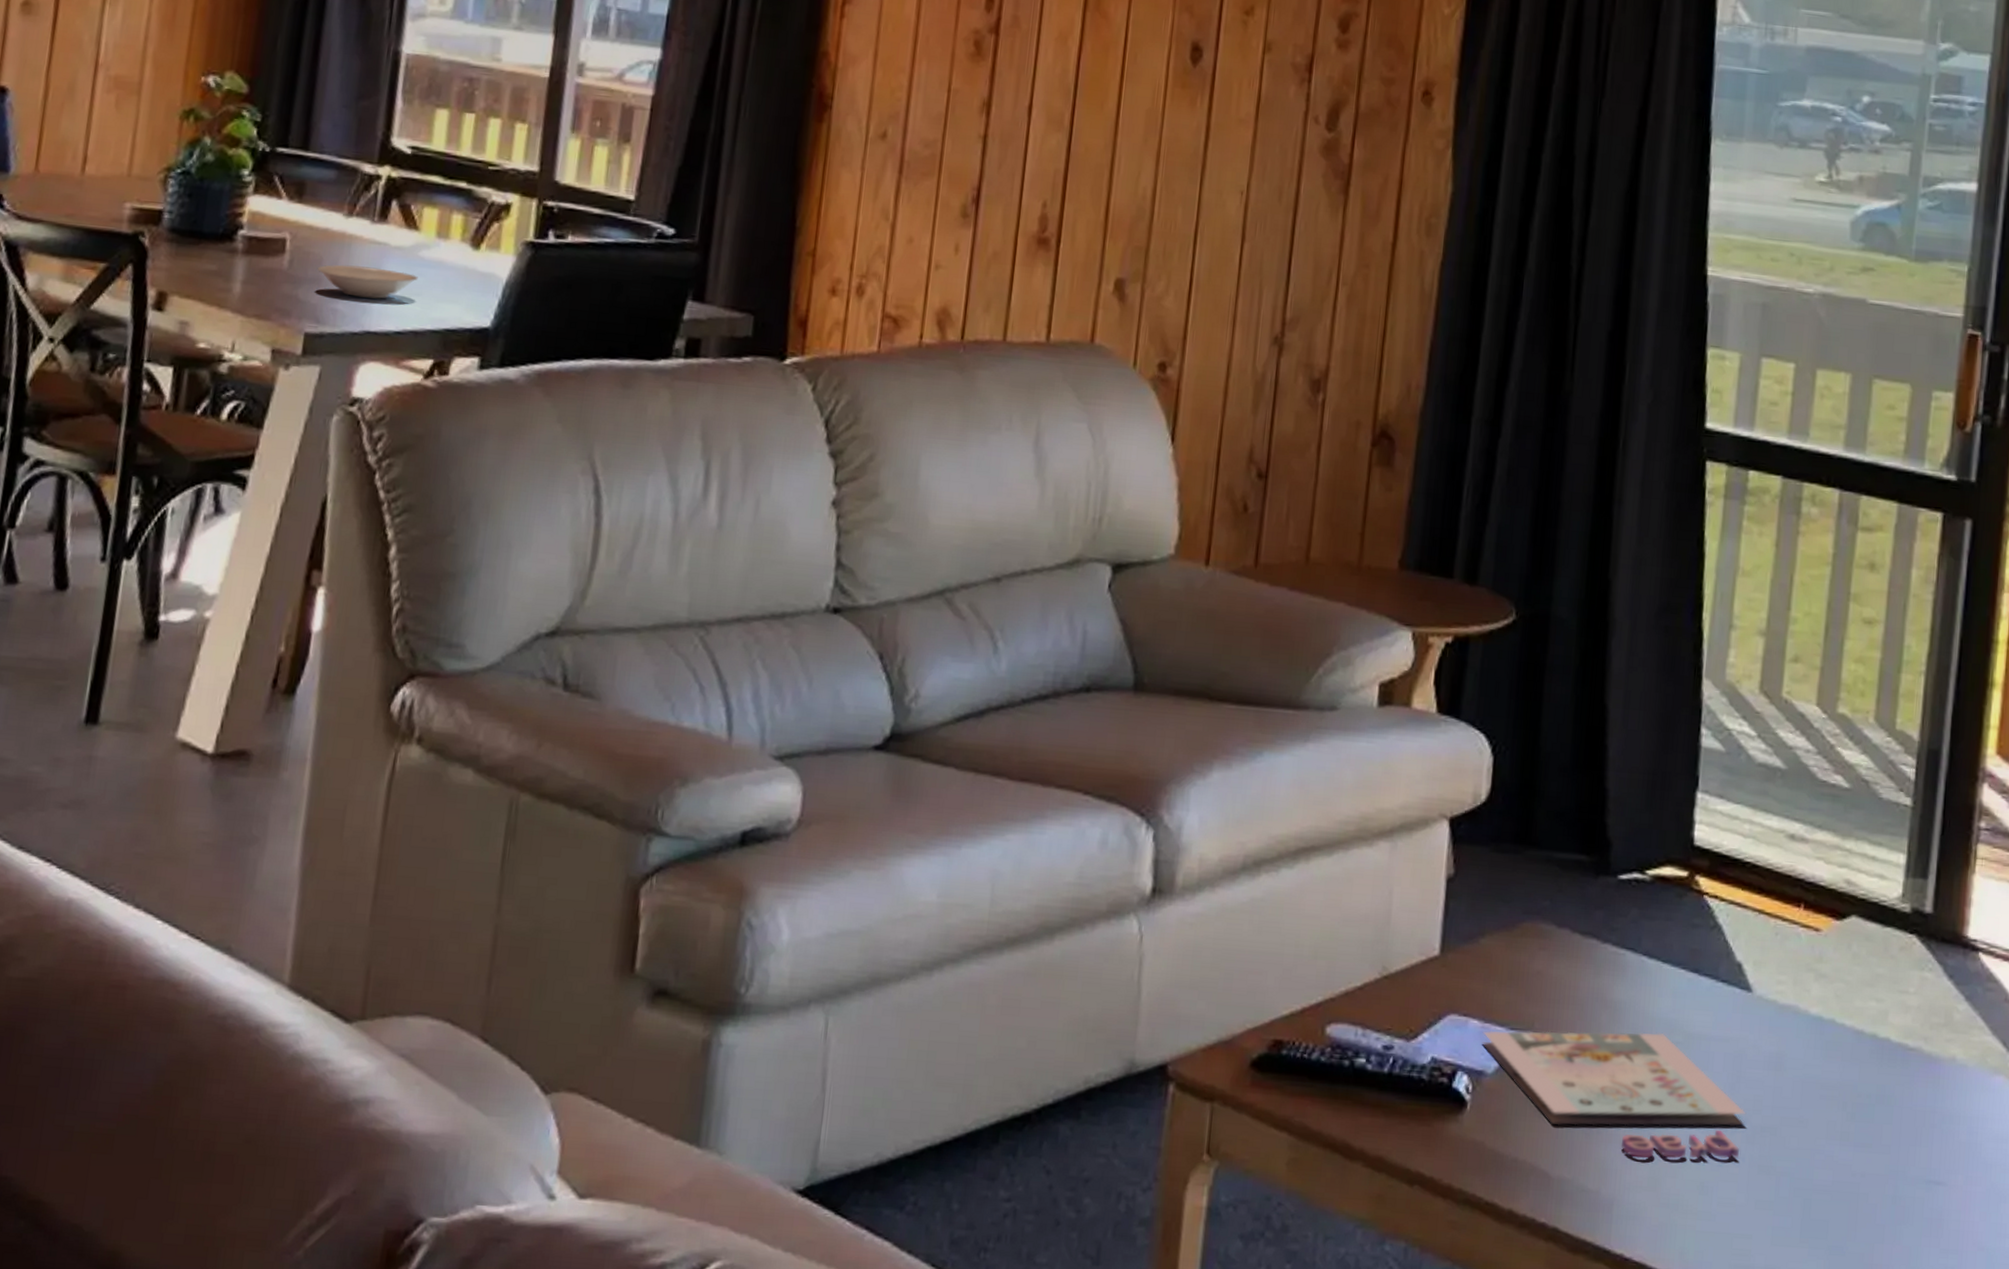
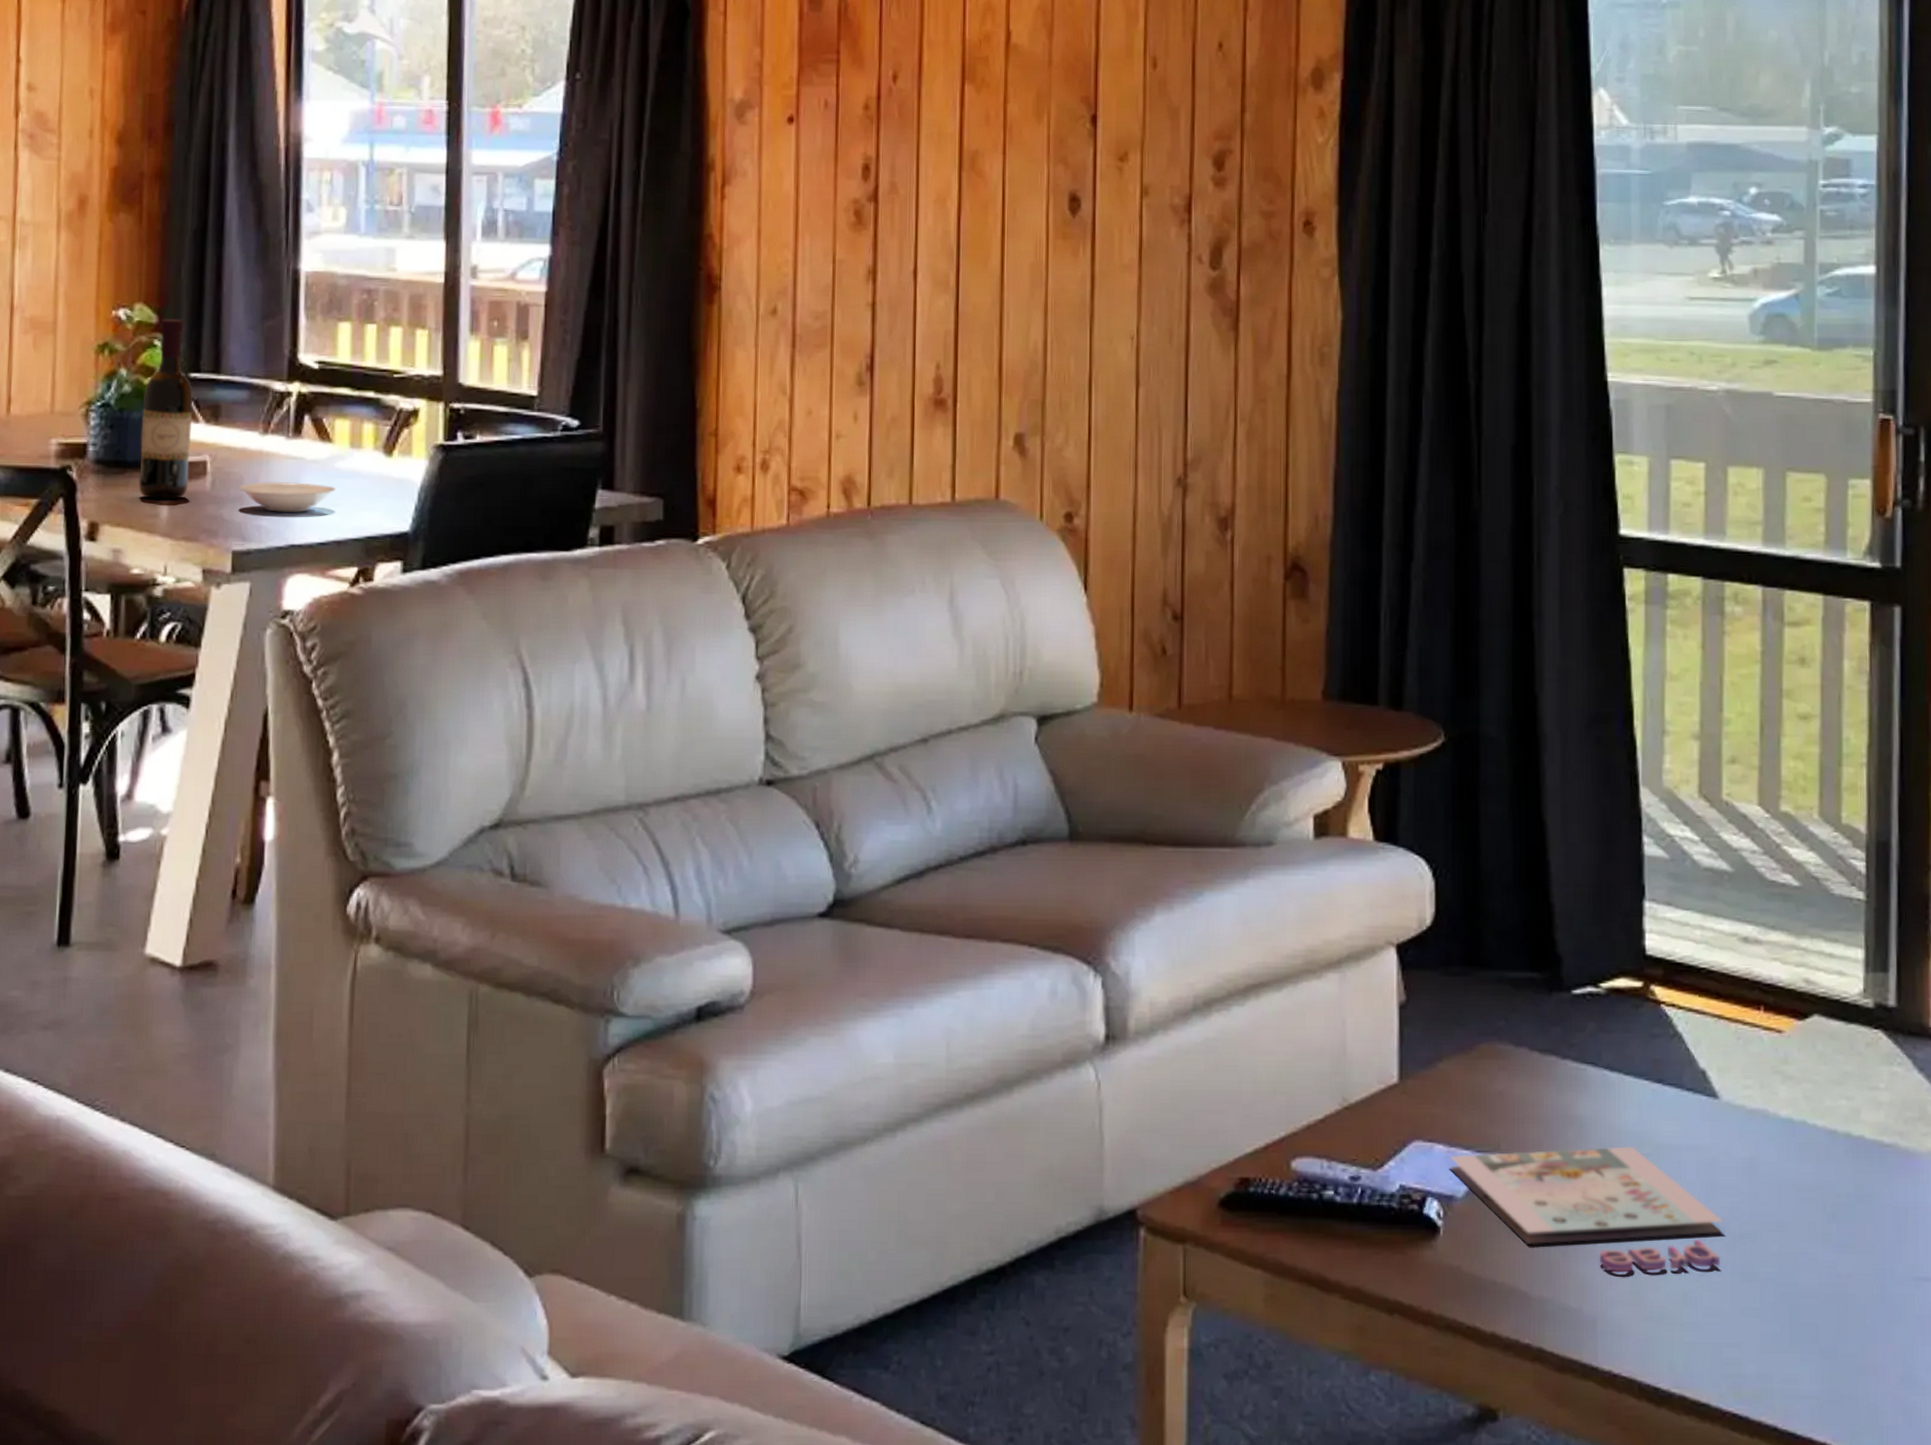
wine bottle: none [212,89,279,275] -> present [138,318,194,499]

